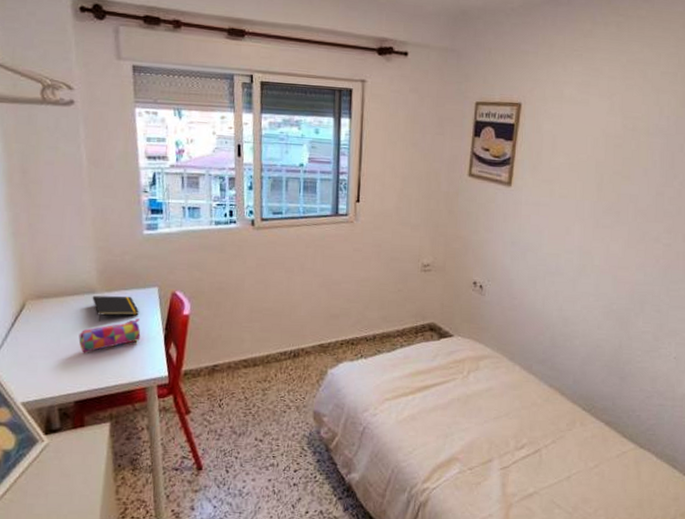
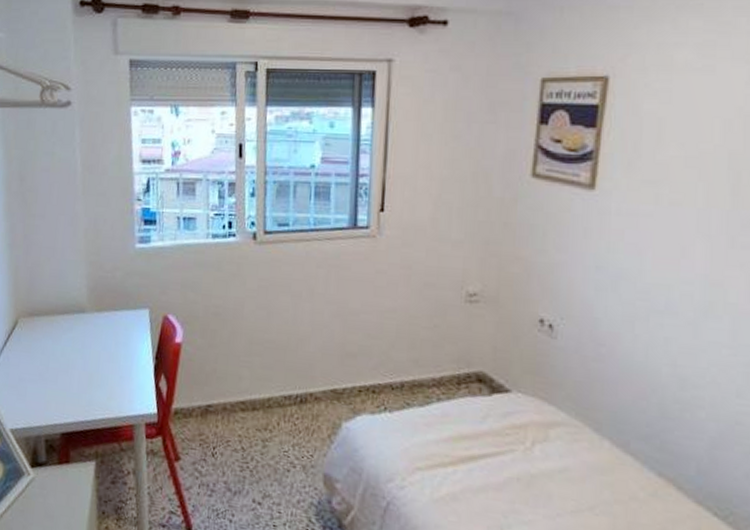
pencil case: present [78,318,141,353] -> none [67,344,130,380]
notepad: present [92,295,139,322] -> none [81,315,129,345]

